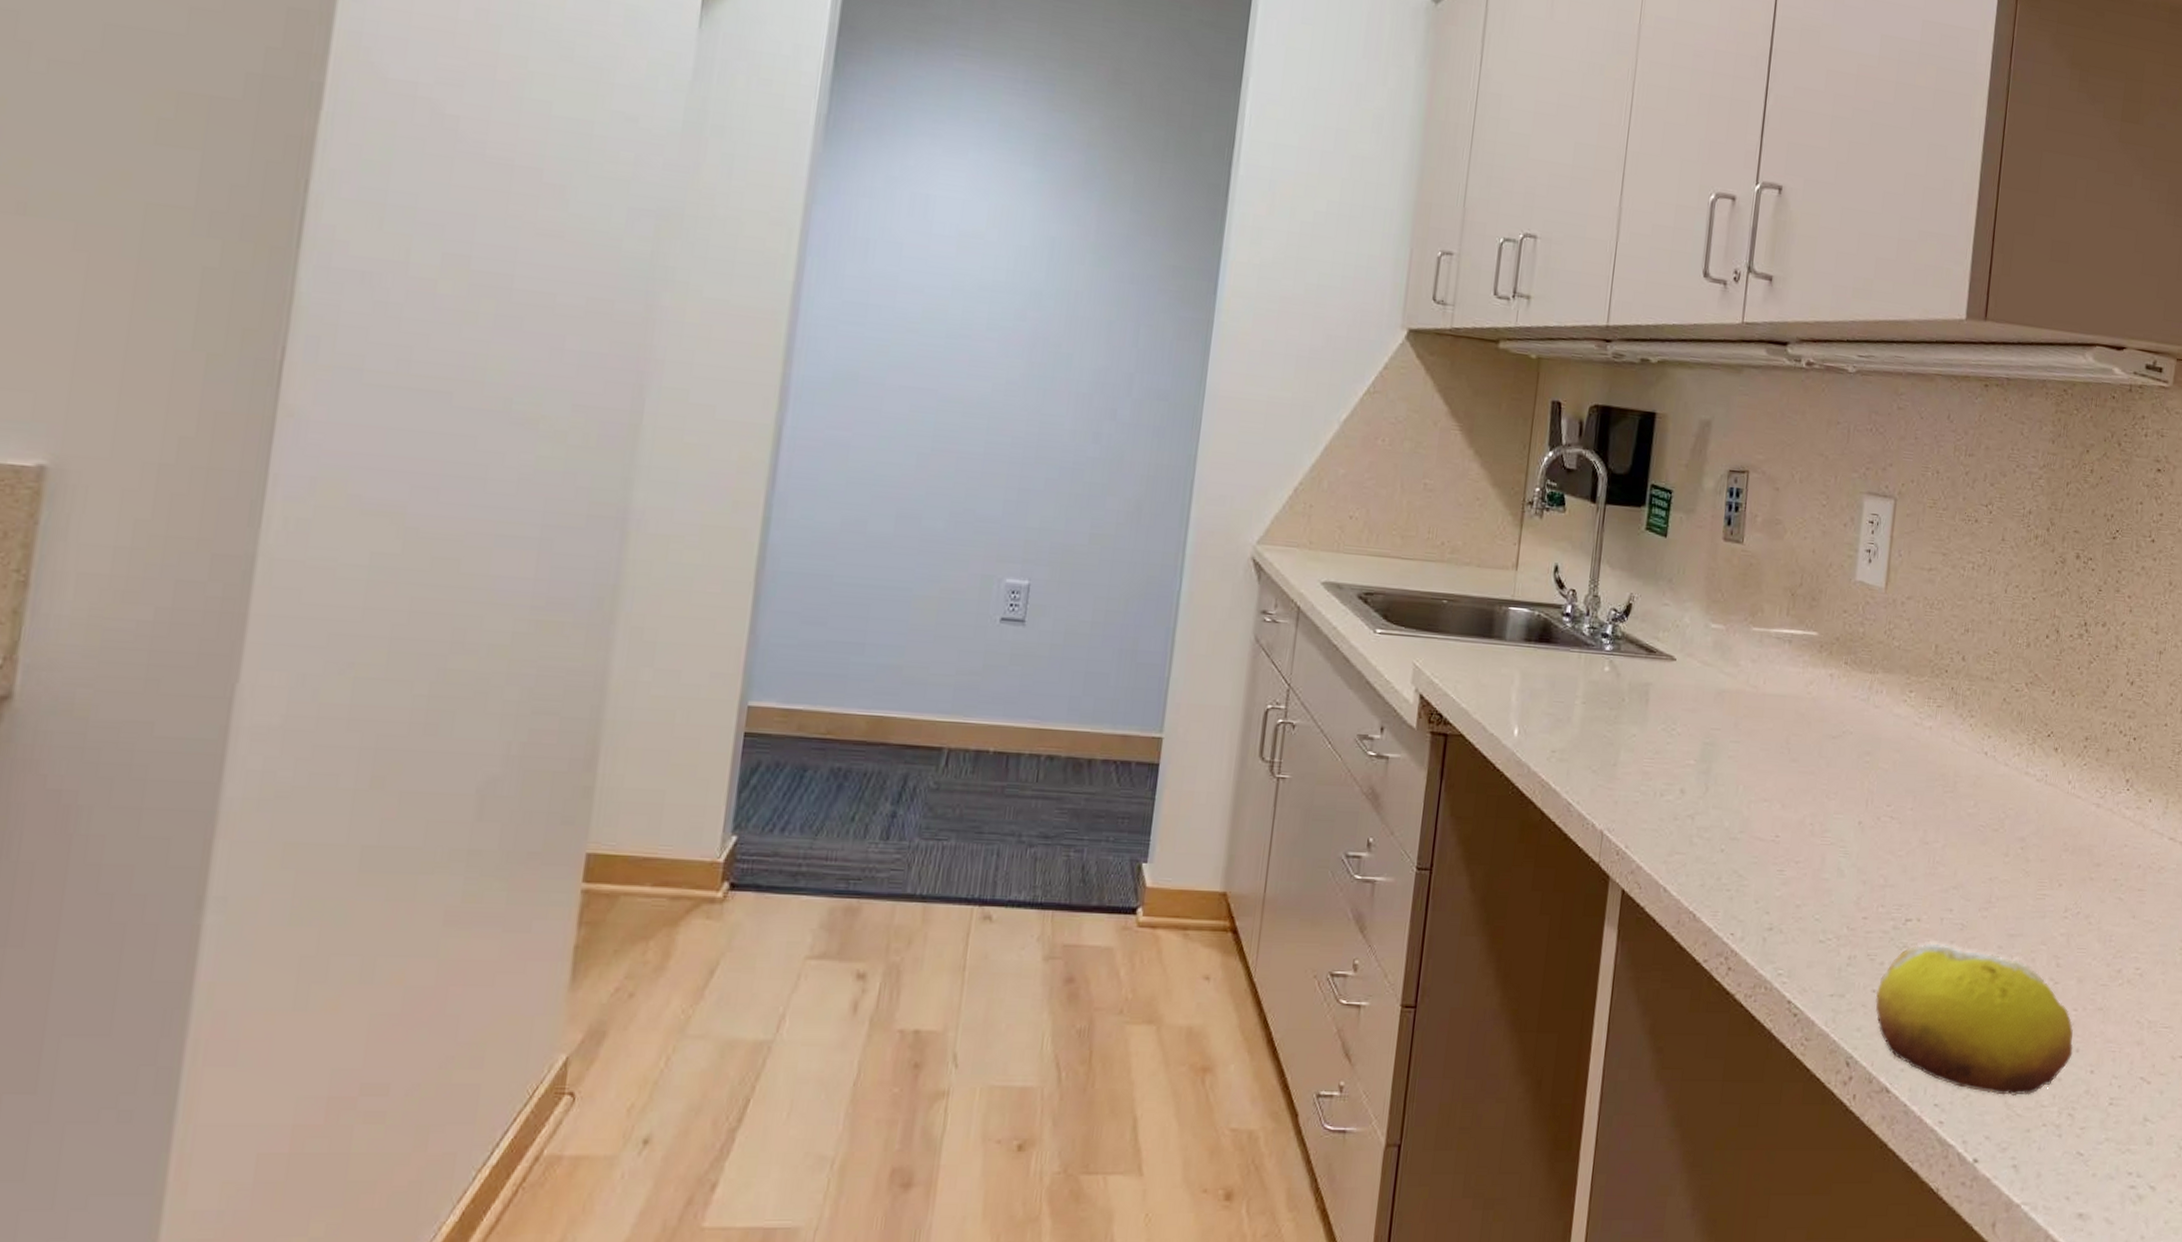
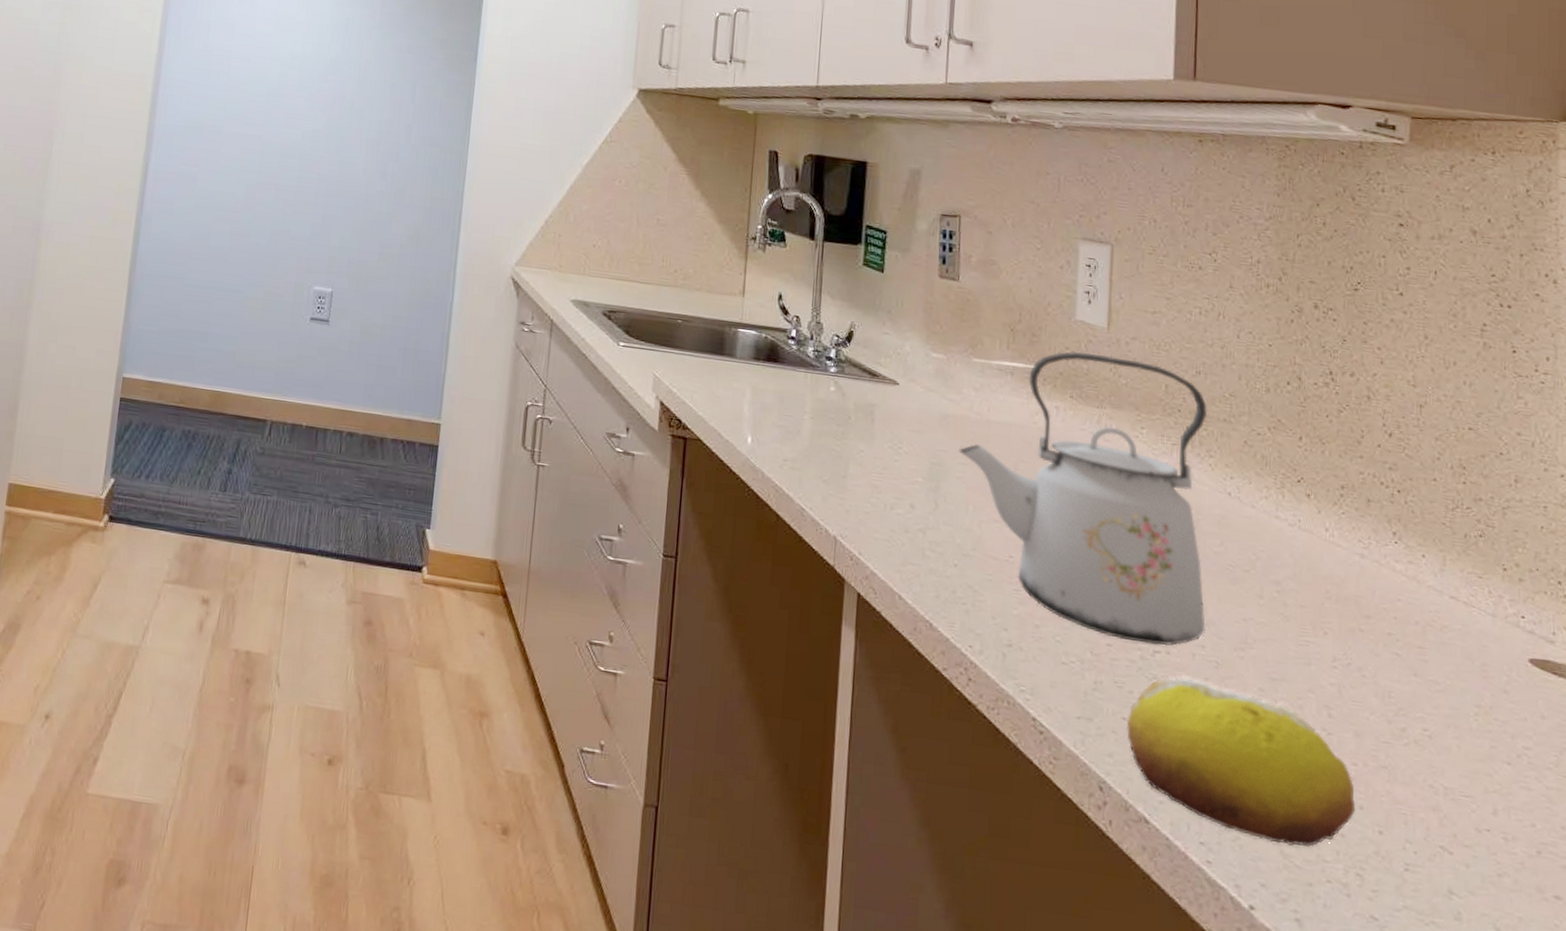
kettle: none [1732,614,1973,913] -> present [959,351,1208,646]

